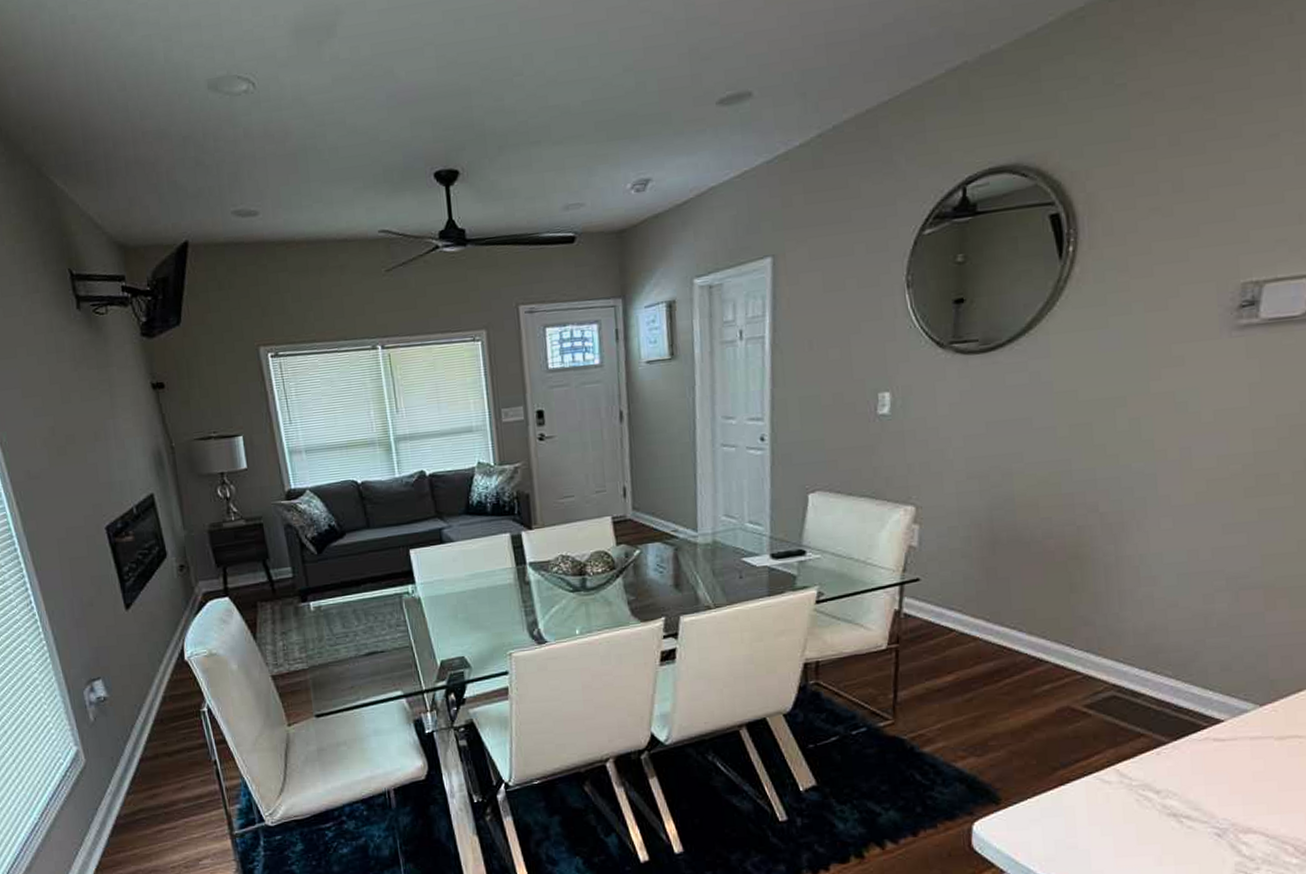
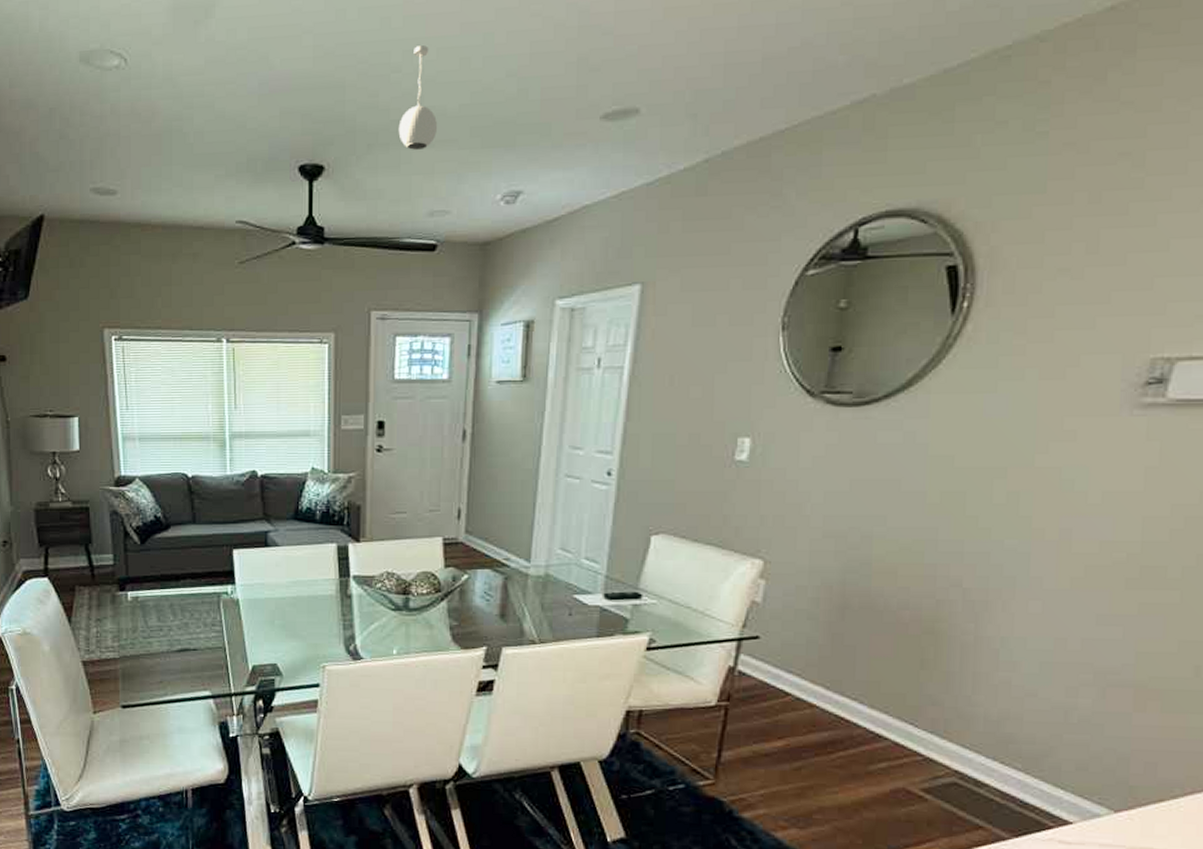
pendant light: none [526,48,564,149] -> present [398,45,438,150]

